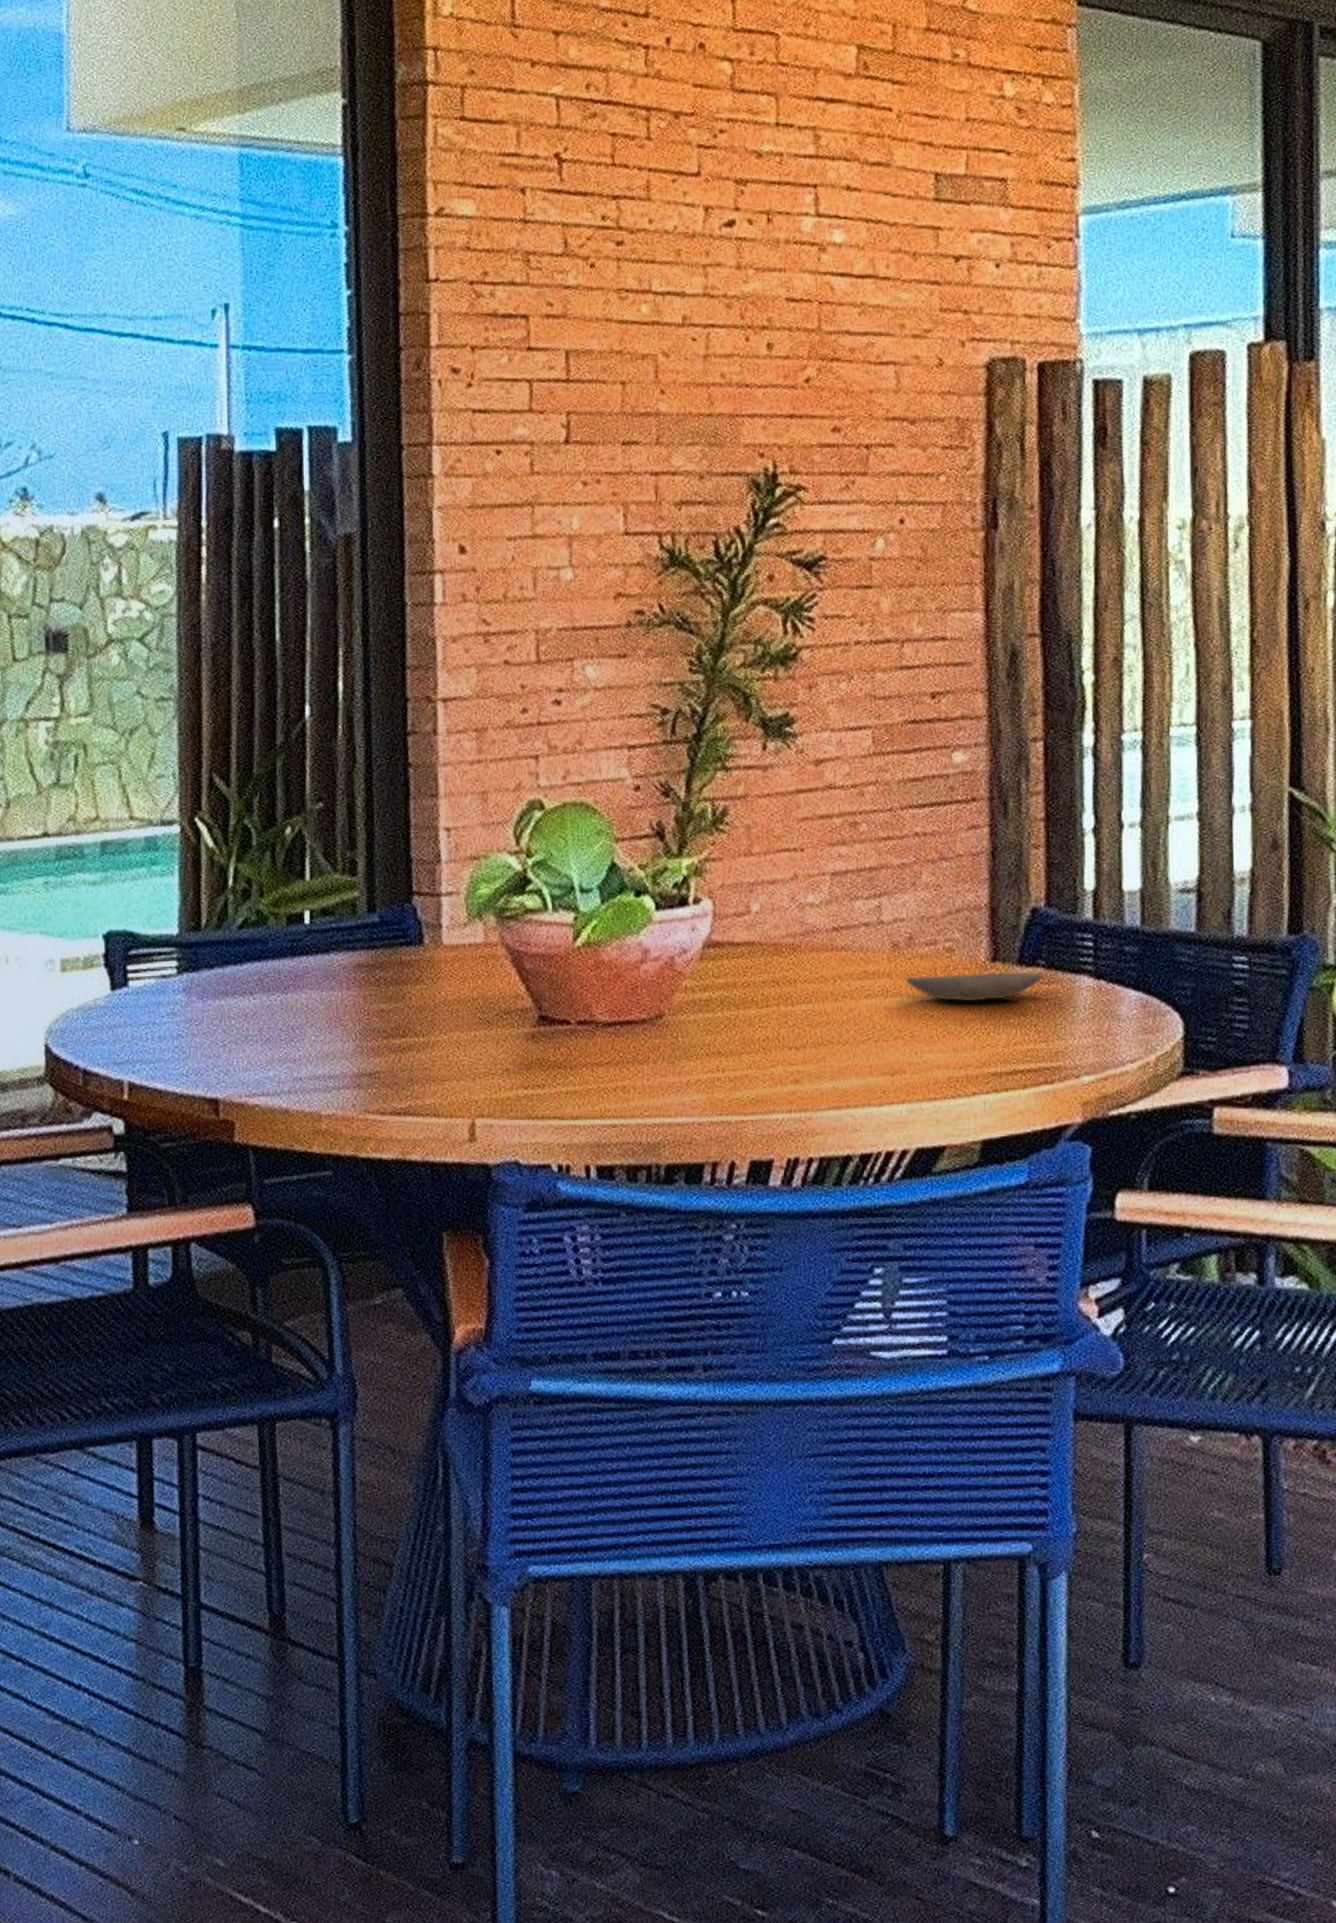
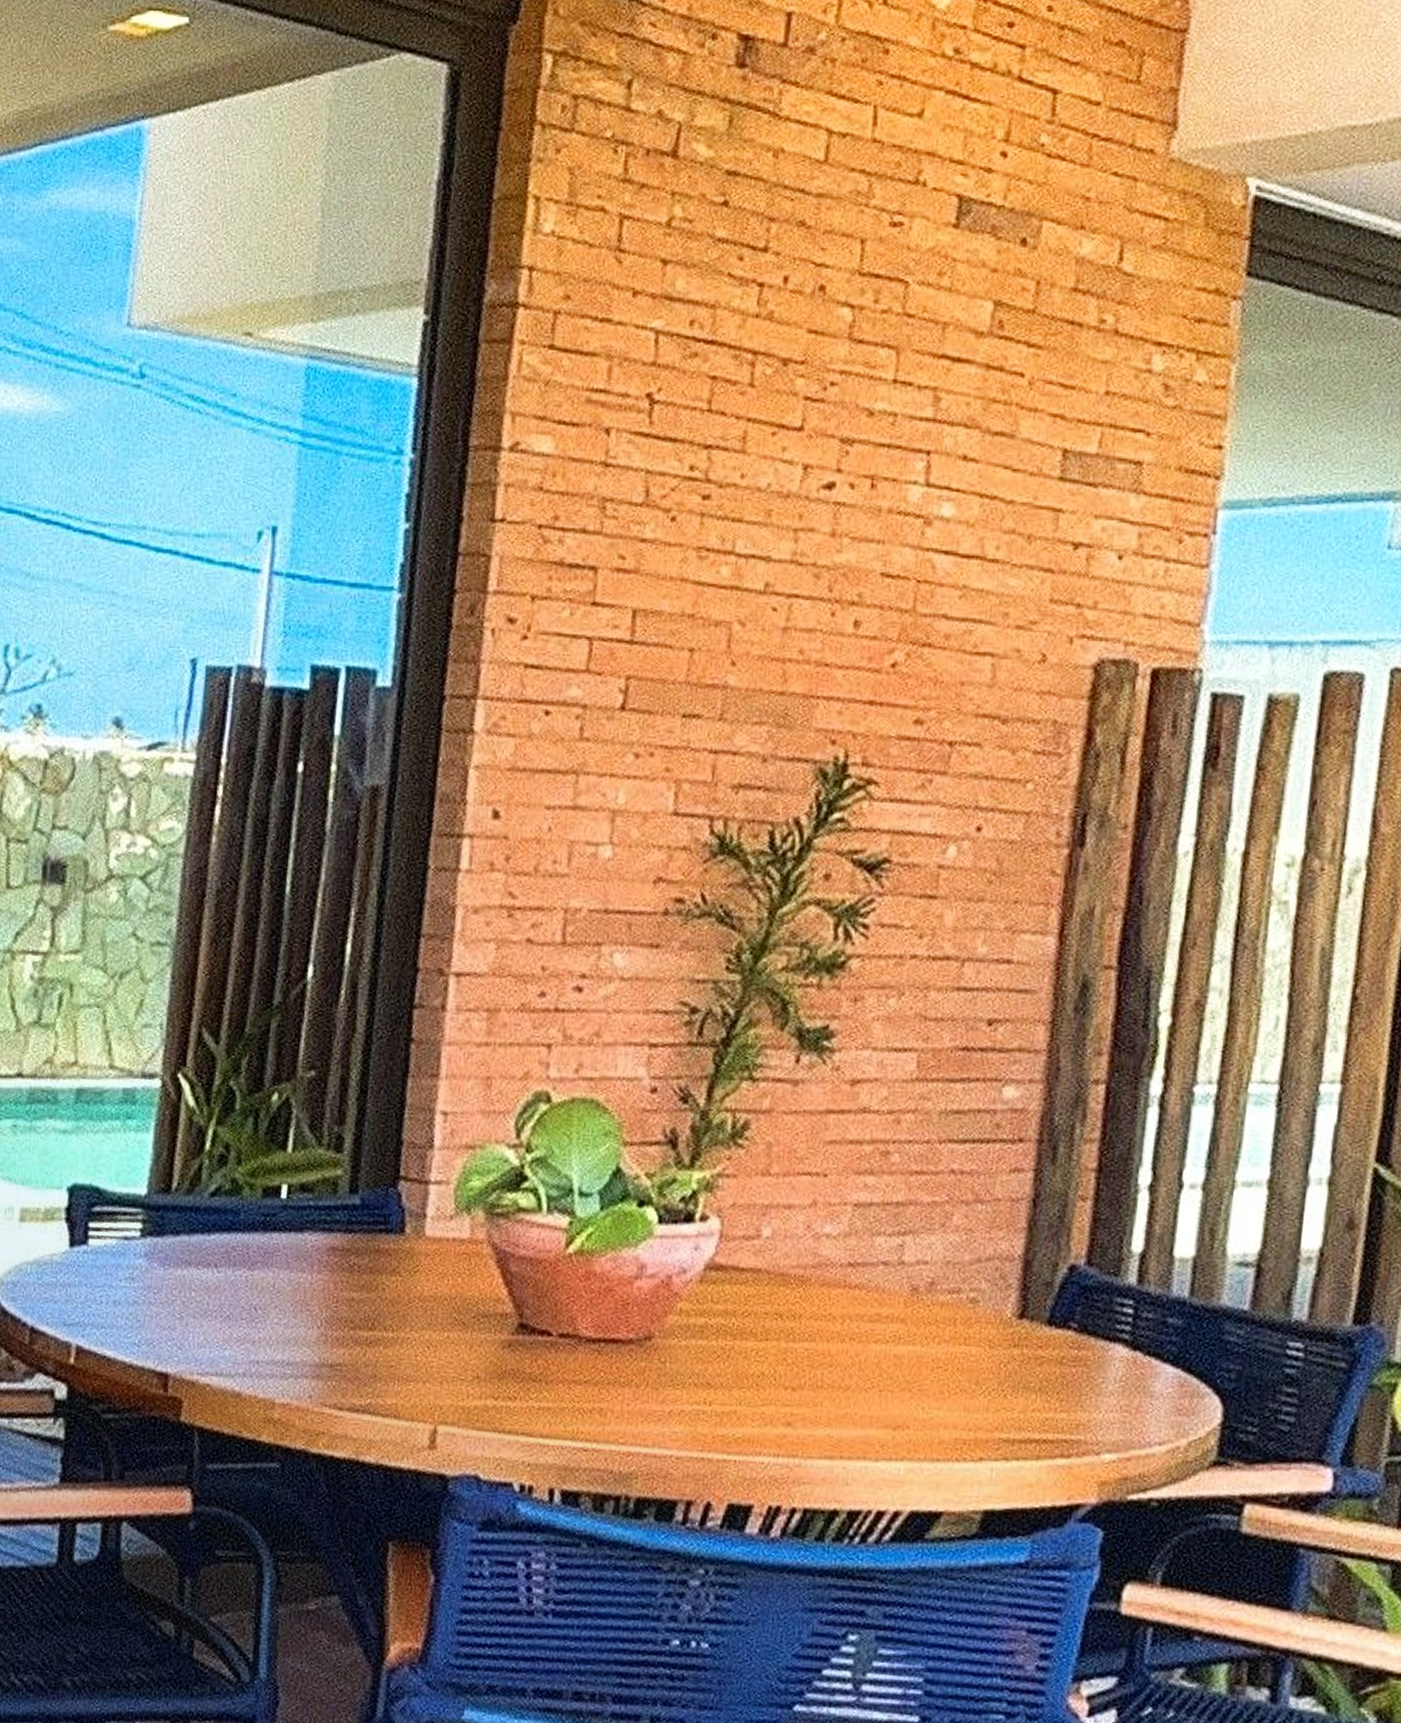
plate: present [905,972,1043,1002] -> none [921,1325,1074,1361]

